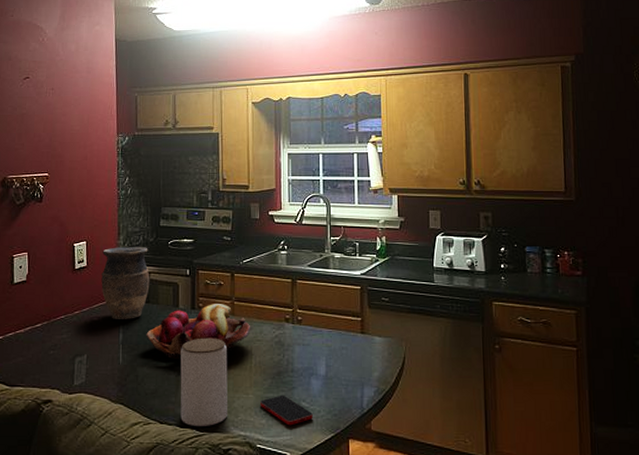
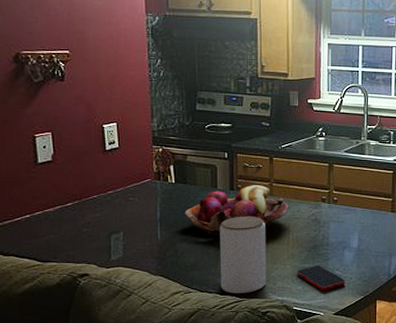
vase: present [101,247,150,319] -> none [135,129,187,199]

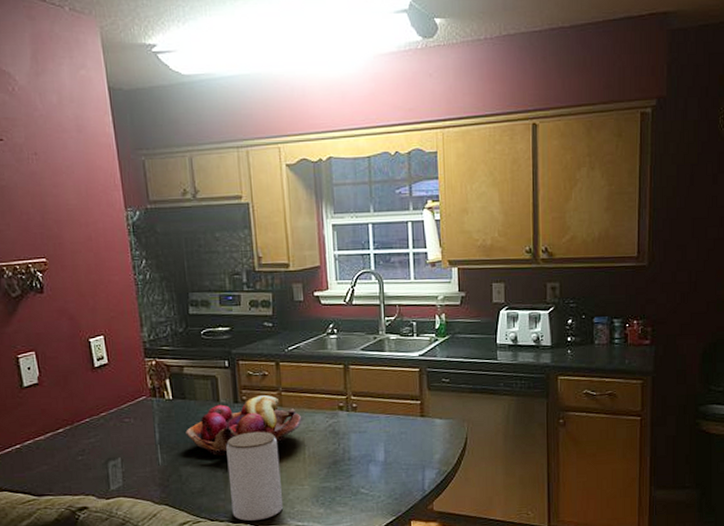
smartphone: present [297,265,345,291] -> none [317,483,373,513]

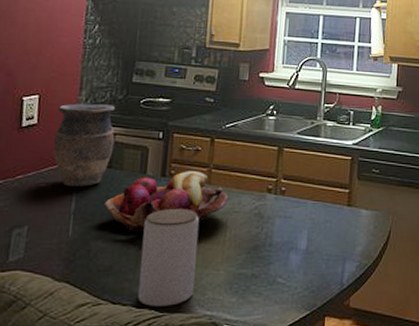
vase: none [124,338,184,419] -> present [53,103,116,186]

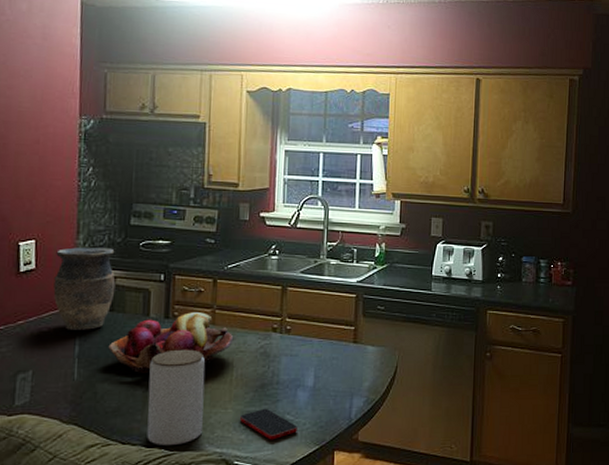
smartphone: none [232,270,289,304] -> present [240,408,297,440]

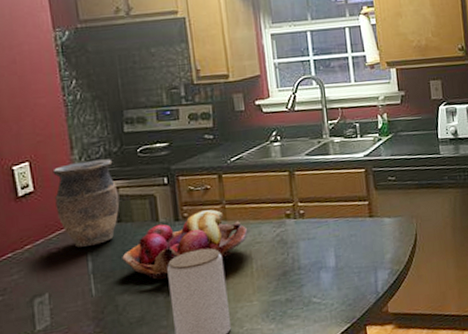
smartphone: present [240,408,297,440] -> none [267,294,326,326]

